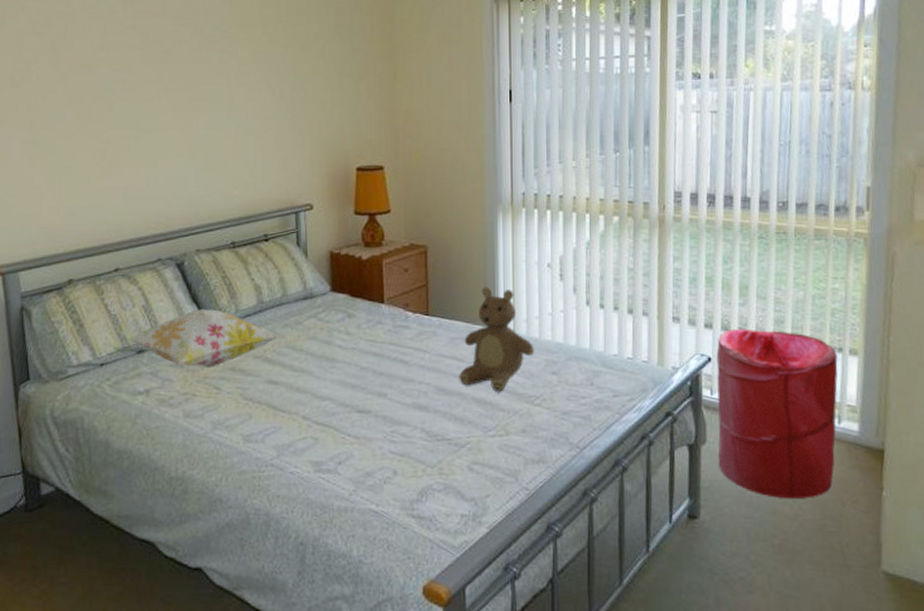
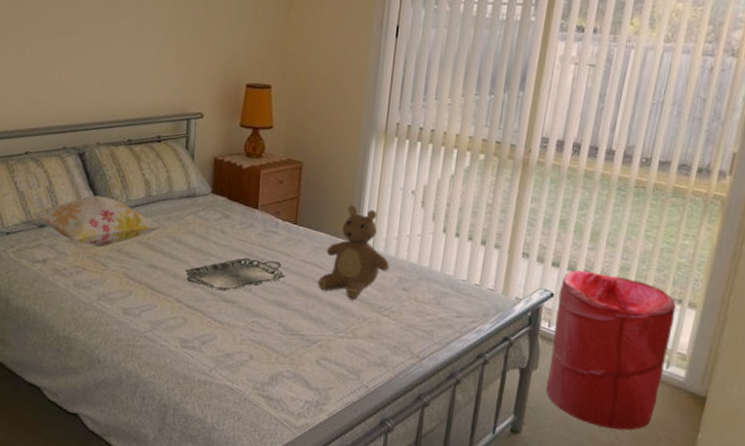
serving tray: none [311,359,423,401] -> present [186,257,286,291]

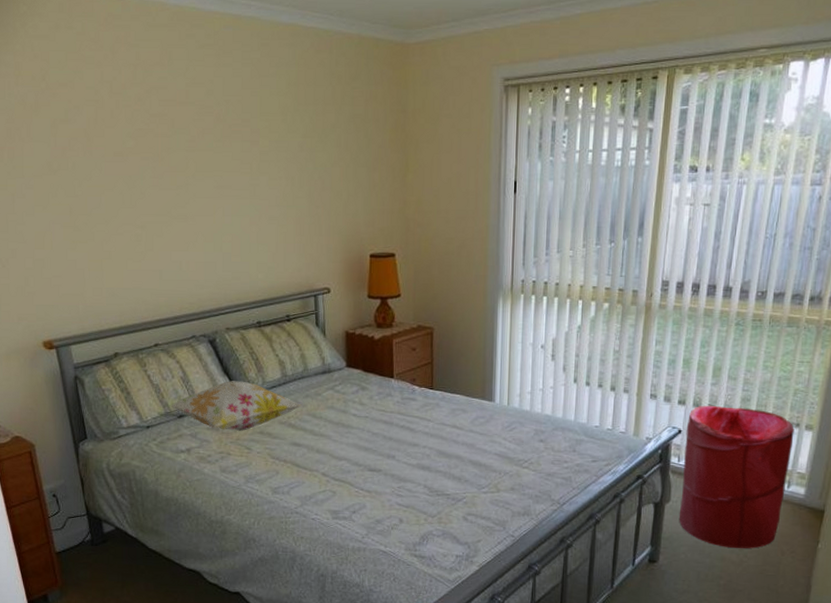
serving tray: present [186,257,286,291] -> none [329,426,427,461]
teddy bear: present [317,205,390,300] -> none [458,365,526,456]

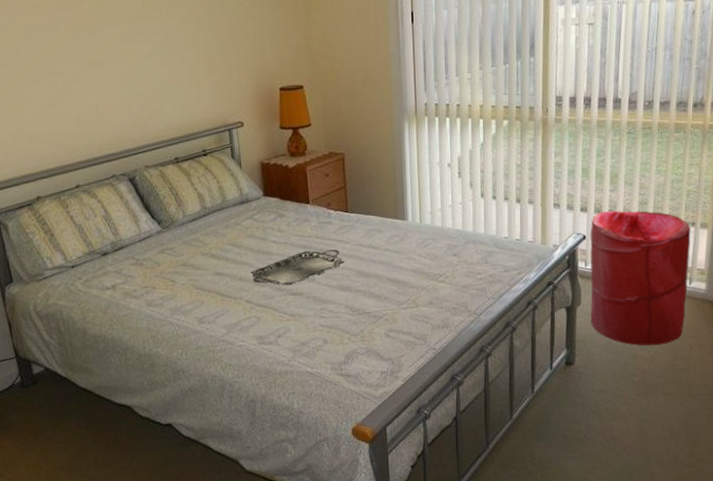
decorative pillow: present [169,381,302,431] -> none [93,216,222,265]
serving tray: none [329,426,427,461] -> present [251,249,345,286]

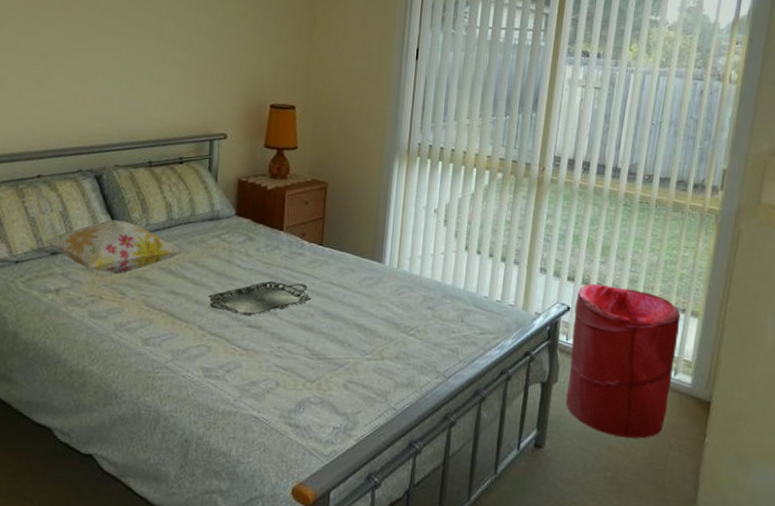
decorative pillow: none [93,216,222,265] -> present [43,220,185,274]

